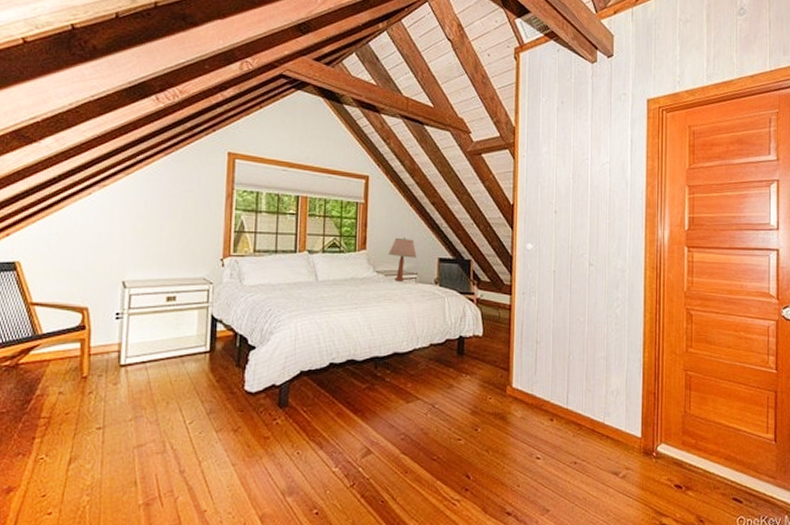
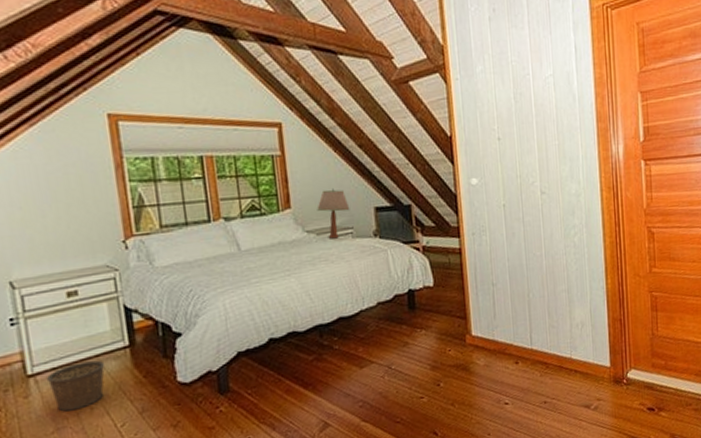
basket: none [135,360,187,402] -> present [46,360,105,412]

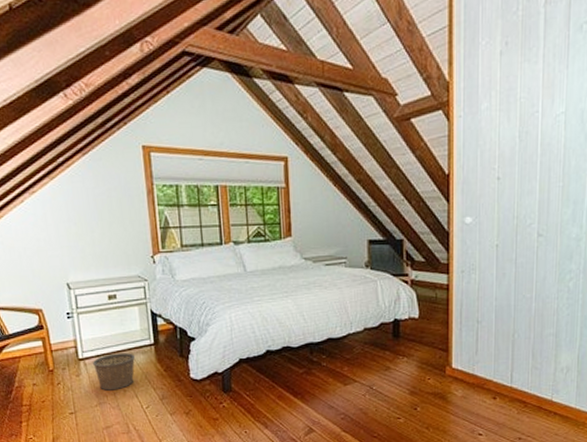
table lamp: present [317,189,350,239] -> none [315,221,345,267]

